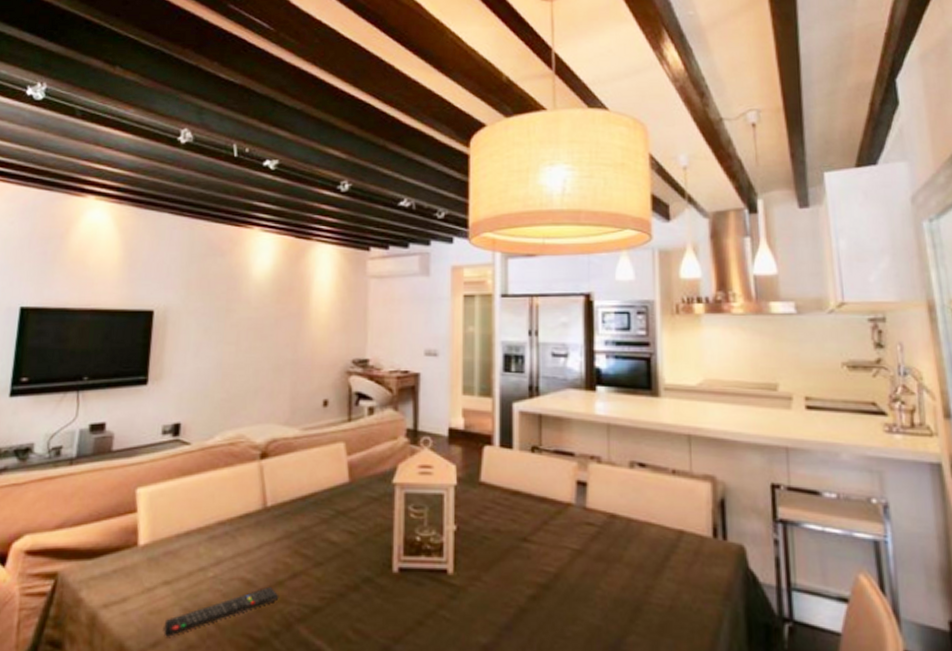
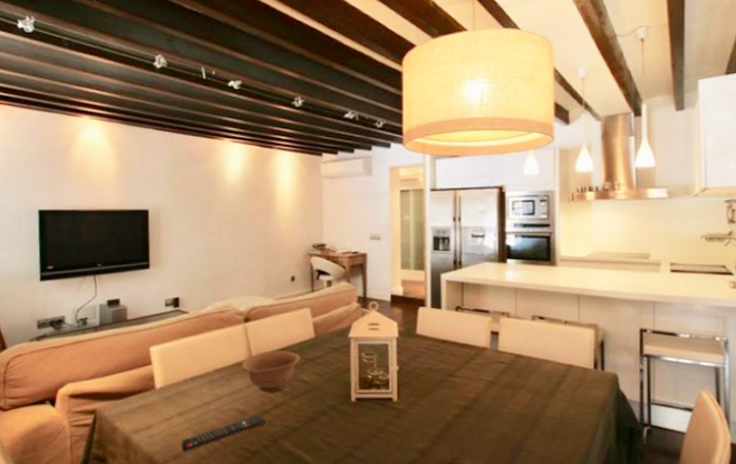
bowl: none [252,498,330,557] -> present [241,350,301,393]

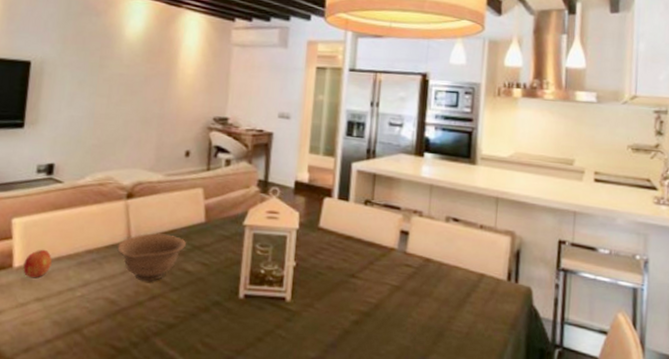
fruit: none [164,371,187,397] -> present [23,249,52,278]
remote control: present [181,414,266,451] -> none [35,305,139,344]

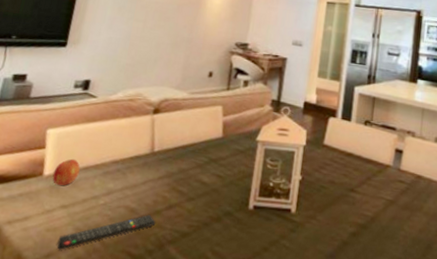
remote control: none [35,305,139,344] -> present [57,214,156,250]
bowl: present [117,233,187,282] -> none [141,146,205,192]

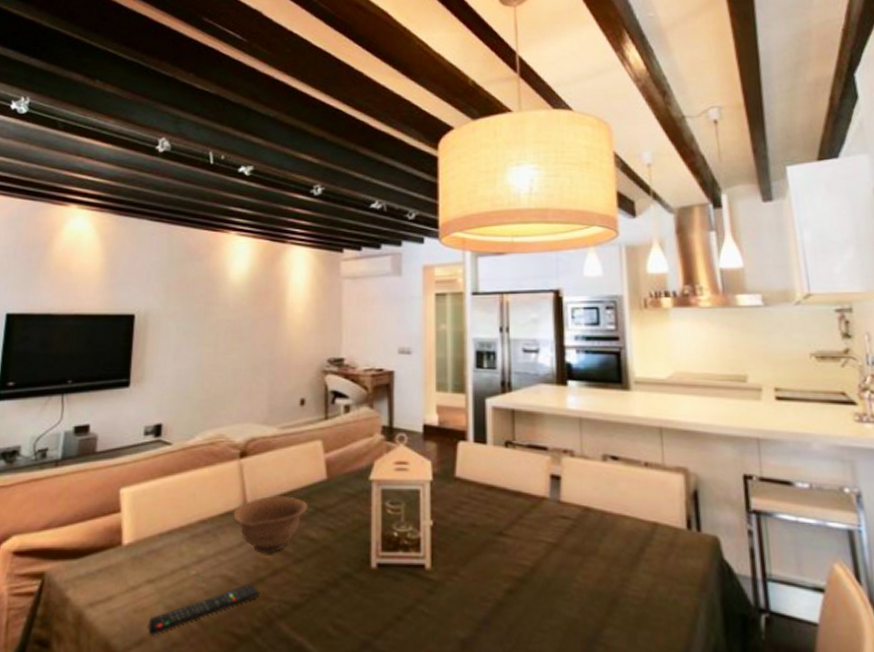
fruit: present [52,158,80,186] -> none [133,522,163,556]
bowl: none [141,146,205,192] -> present [233,496,309,554]

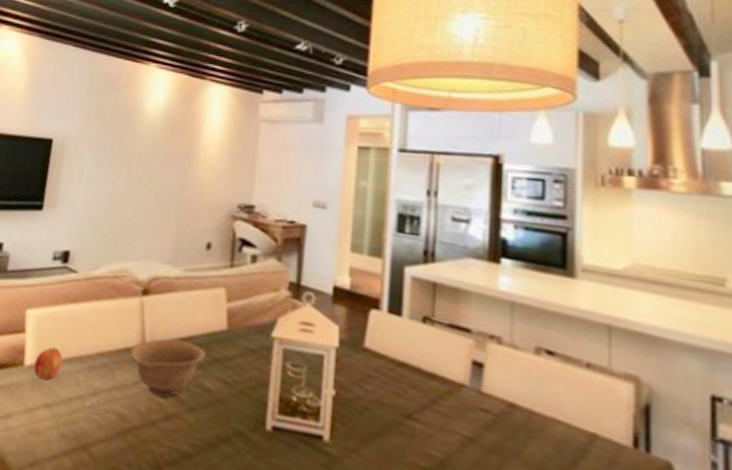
fruit: none [133,522,163,556] -> present [33,346,63,380]
remote control: present [148,583,260,635] -> none [41,424,151,459]

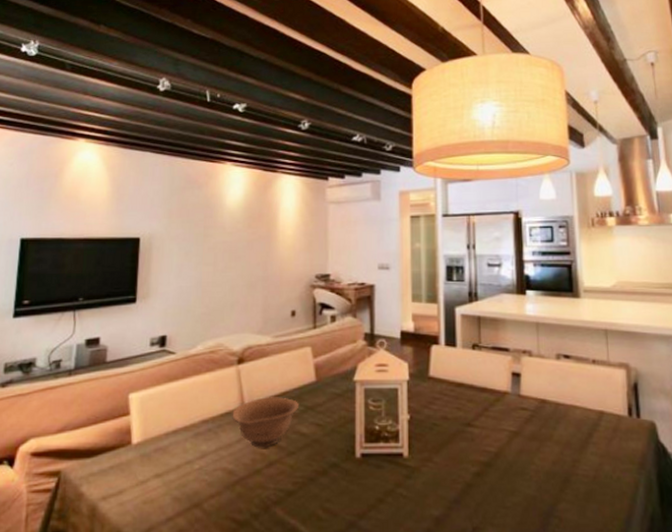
fruit: present [33,346,63,380] -> none [141,423,169,454]

